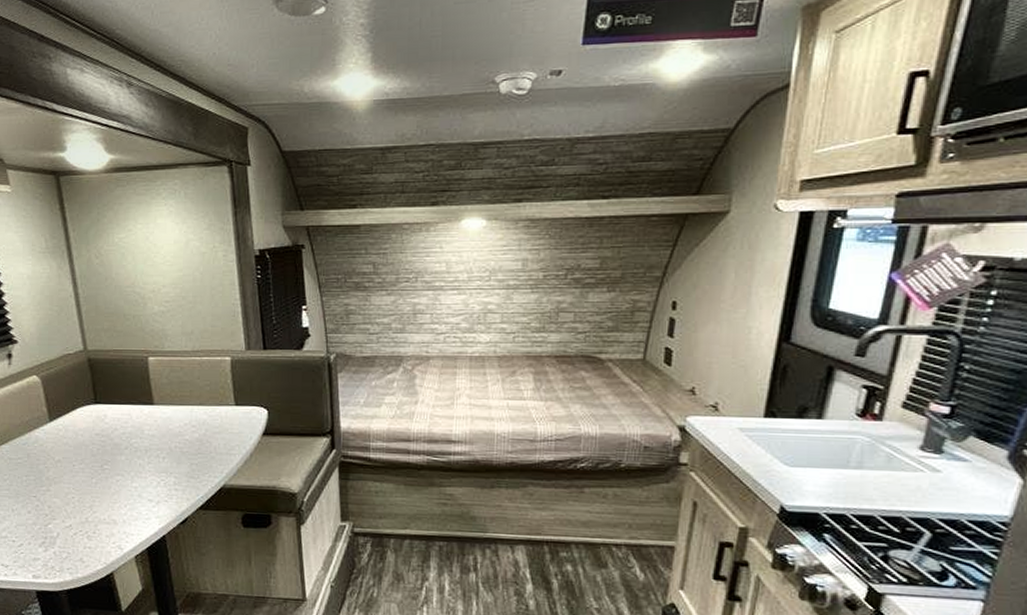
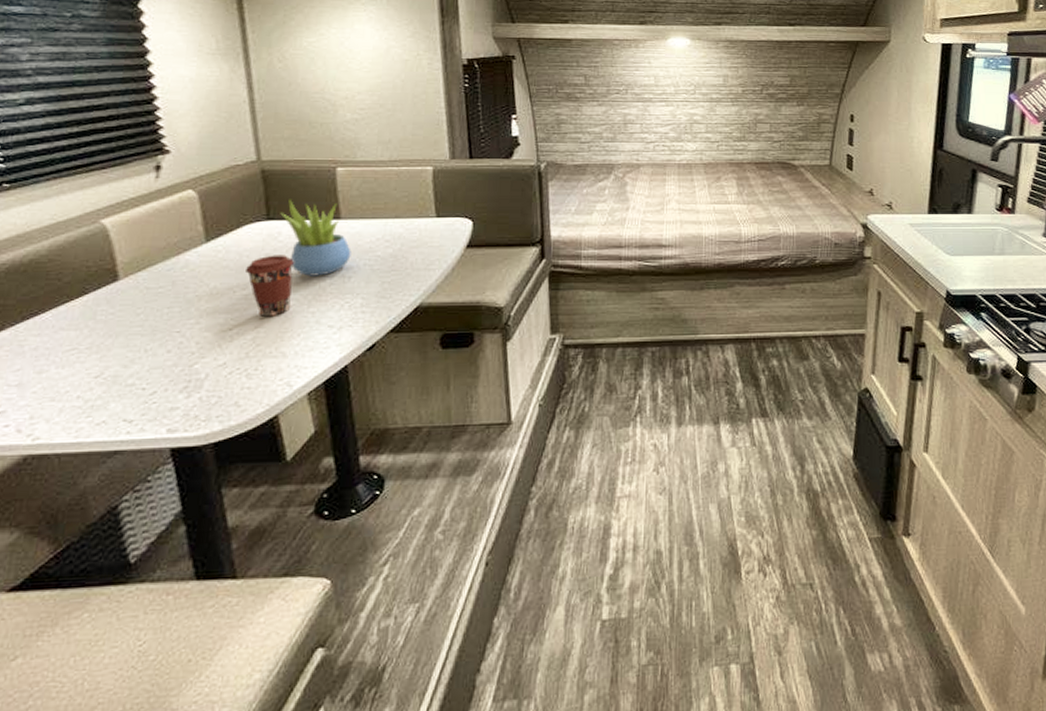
coffee cup: none [80,435,118,489] -> present [244,255,294,317]
succulent plant: none [105,385,164,456] -> present [280,199,351,276]

